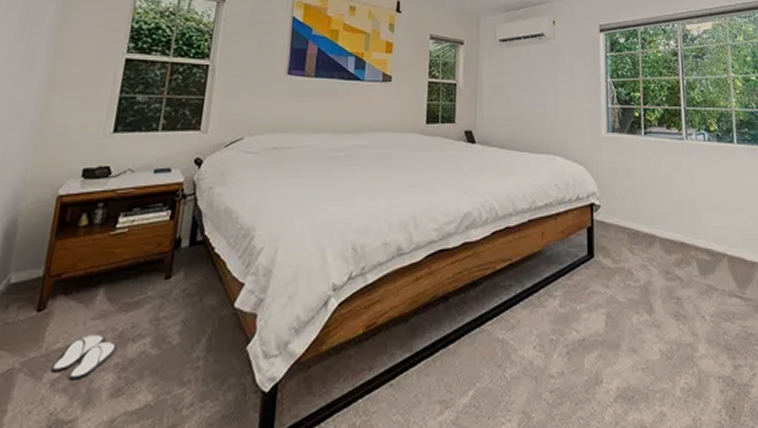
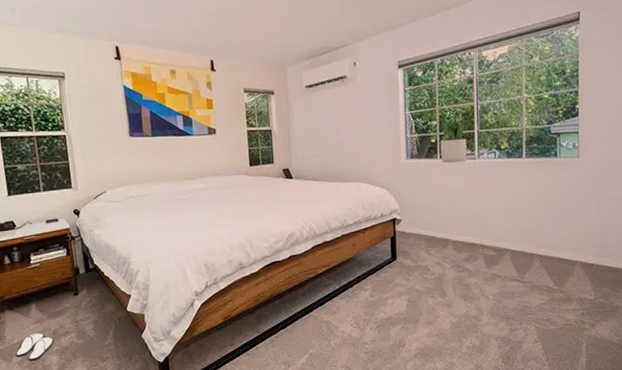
planter: none [644,91,674,142] -> present [440,118,467,163]

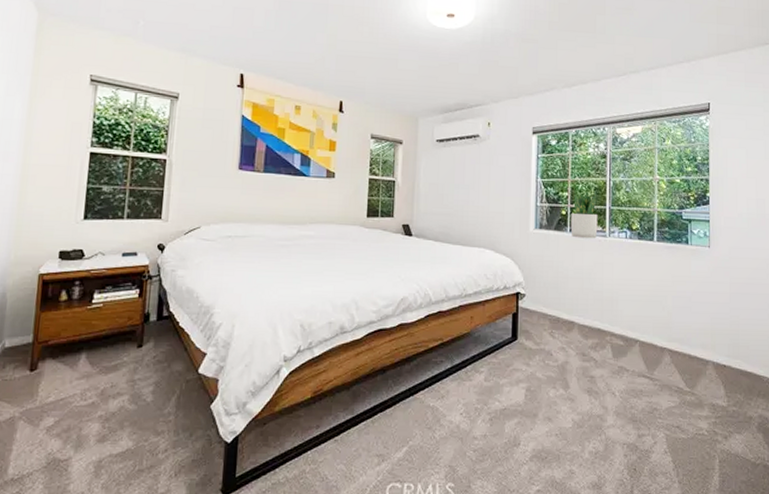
slippers: present [15,333,55,361] -> none [45,392,101,428]

